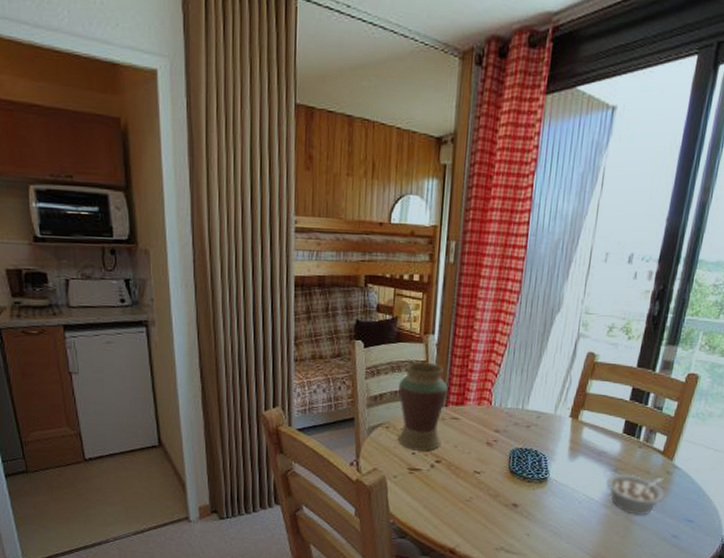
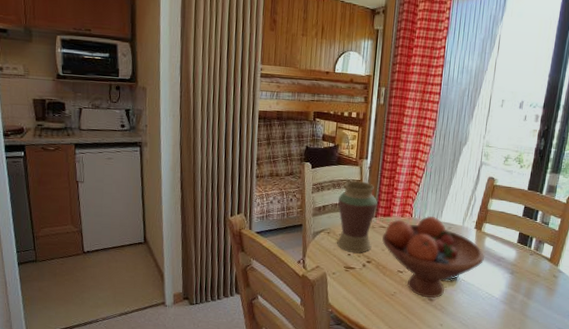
fruit bowl: none [454,404,581,504] -> present [382,216,484,299]
legume: present [607,474,665,515] -> none [505,276,552,311]

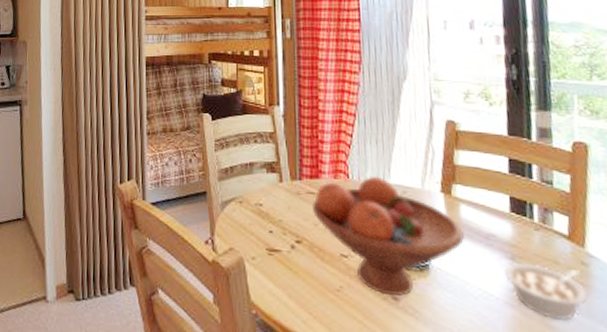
vase: present [337,181,377,253] -> none [249,133,300,230]
legume: none [505,276,552,311] -> present [505,263,588,320]

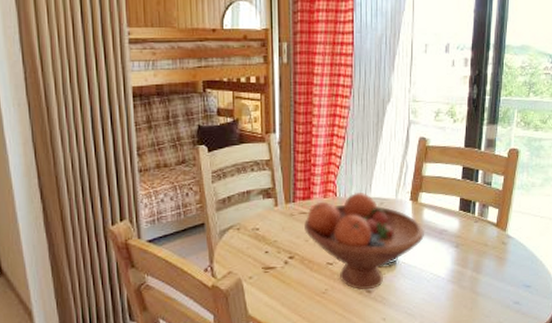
legume: present [505,263,588,320] -> none [451,249,503,287]

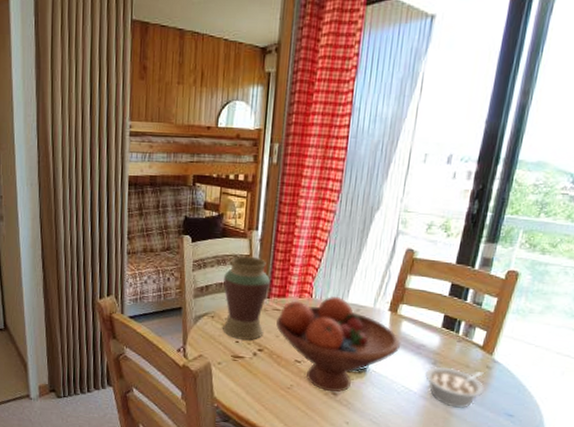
vase: none [246,160,293,249] -> present [223,256,270,340]
legume: none [451,249,503,287] -> present [425,367,485,408]

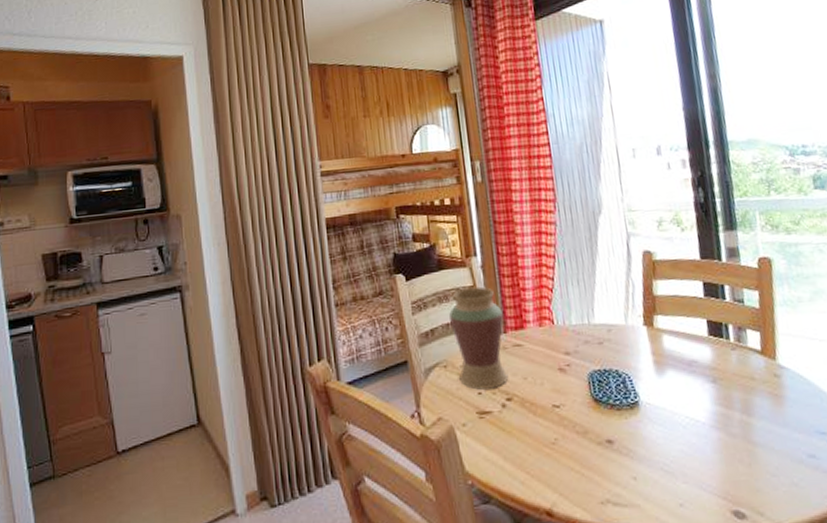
fruit bowl: present [276,297,400,393] -> none [520,318,669,440]
legume: present [425,367,485,408] -> none [708,383,782,435]

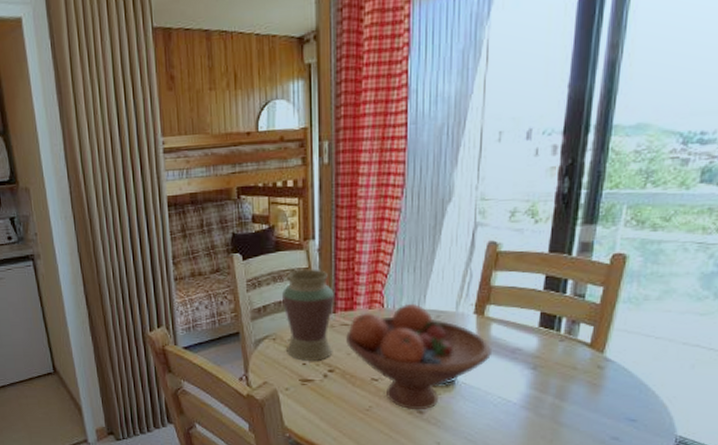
fruit bowl: none [520,318,669,440] -> present [346,304,491,410]

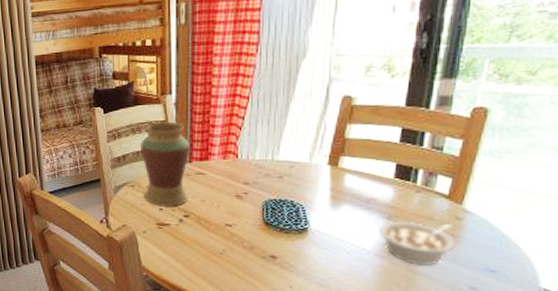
fruit bowl: present [346,304,491,410] -> none [201,155,345,255]
legume: none [525,372,598,416] -> present [379,222,455,266]

